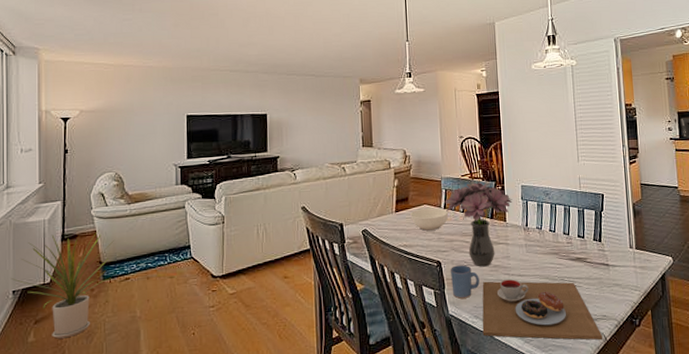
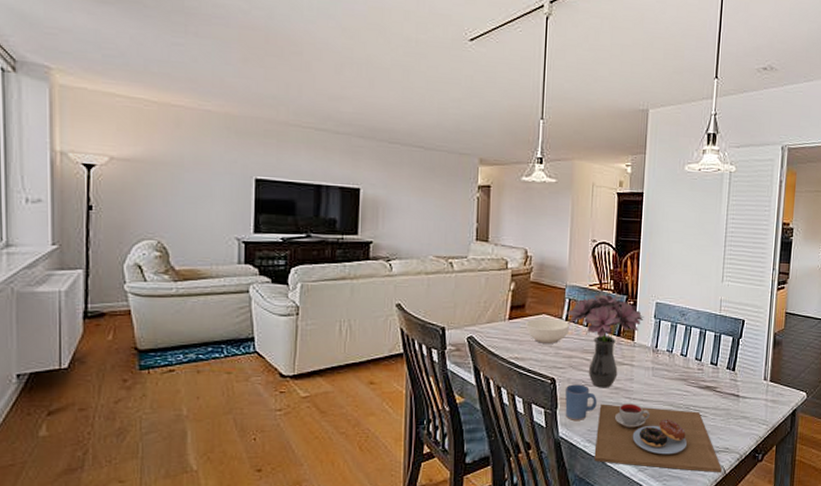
house plant: present [11,229,114,339] -> none [14,309,154,435]

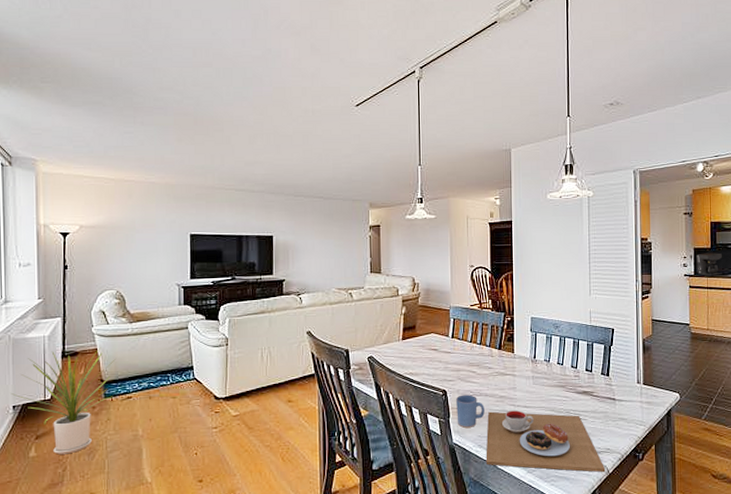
house plant: none [14,309,154,435] -> present [11,347,115,455]
bowl: present [526,318,570,343] -> none [417,336,456,359]
flower arrangement: present [567,294,644,388] -> none [453,313,521,397]

